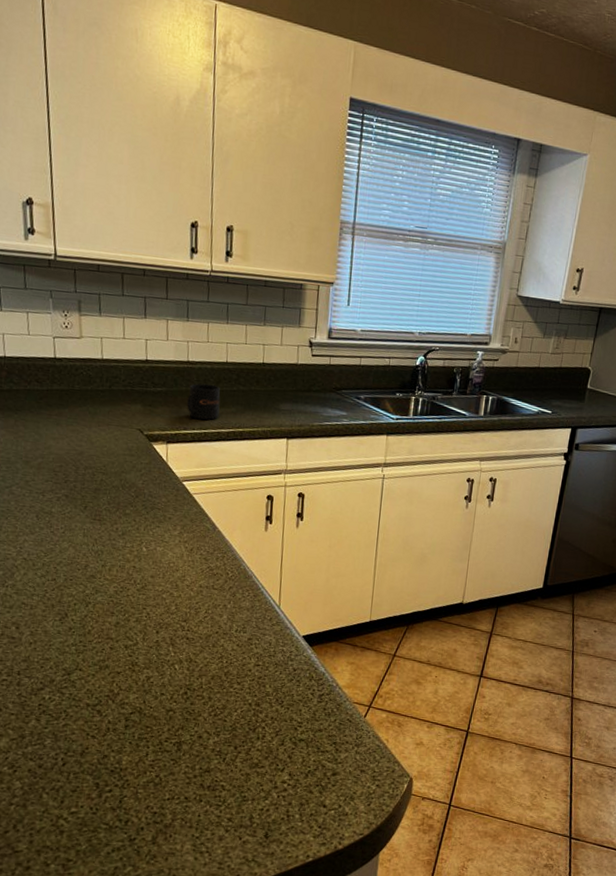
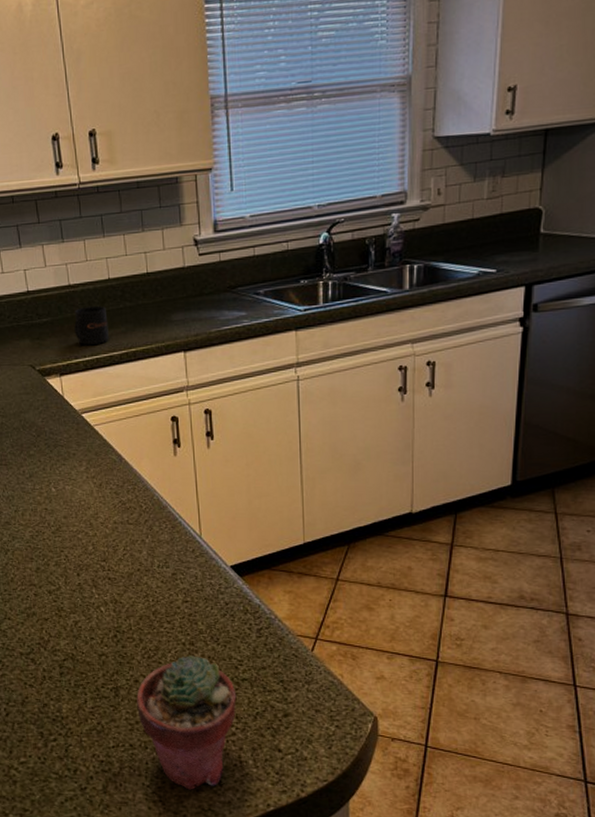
potted succulent: none [197,714,293,842] -> present [136,654,237,790]

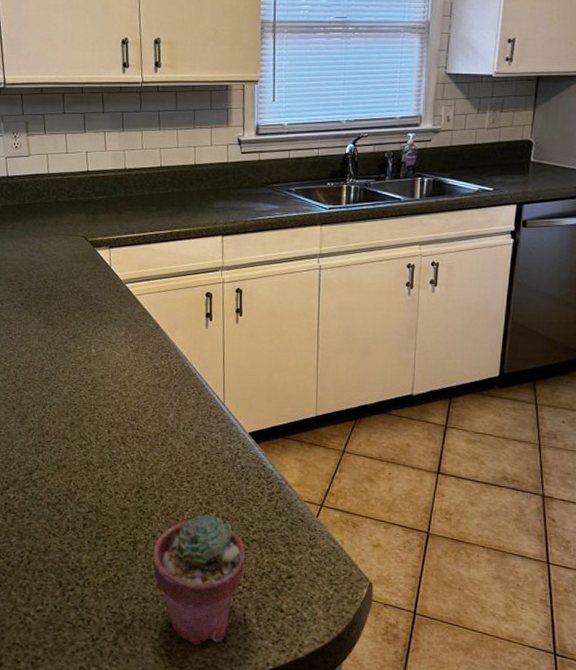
mug: present [74,305,109,345] -> none [126,188,157,223]

